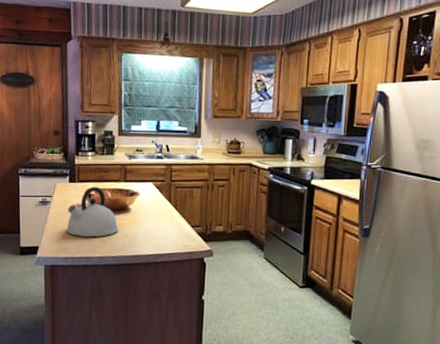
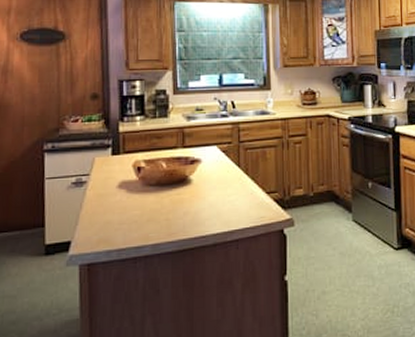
kettle: present [66,186,119,238] -> none [109,157,178,222]

